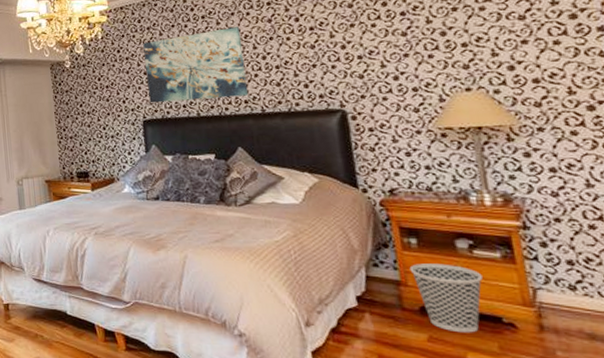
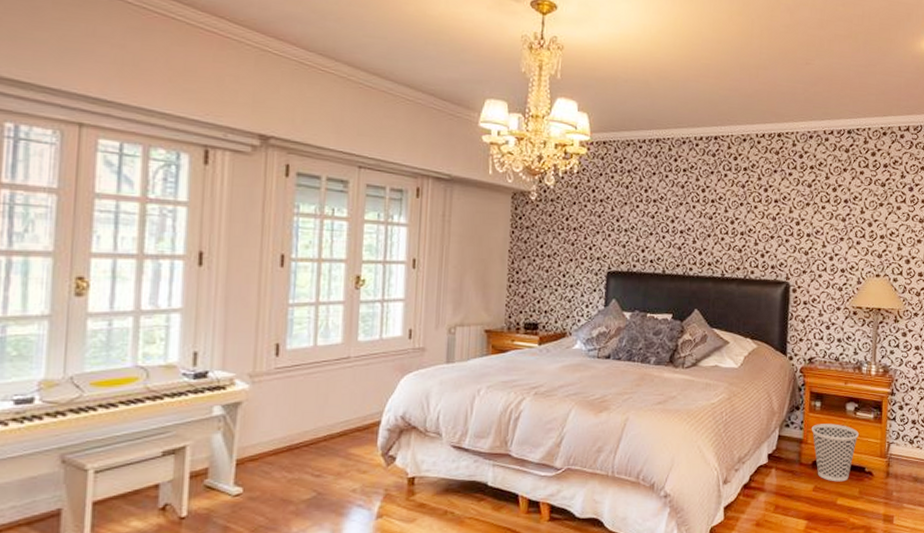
wall art: present [143,27,249,103] -> none [617,186,717,258]

